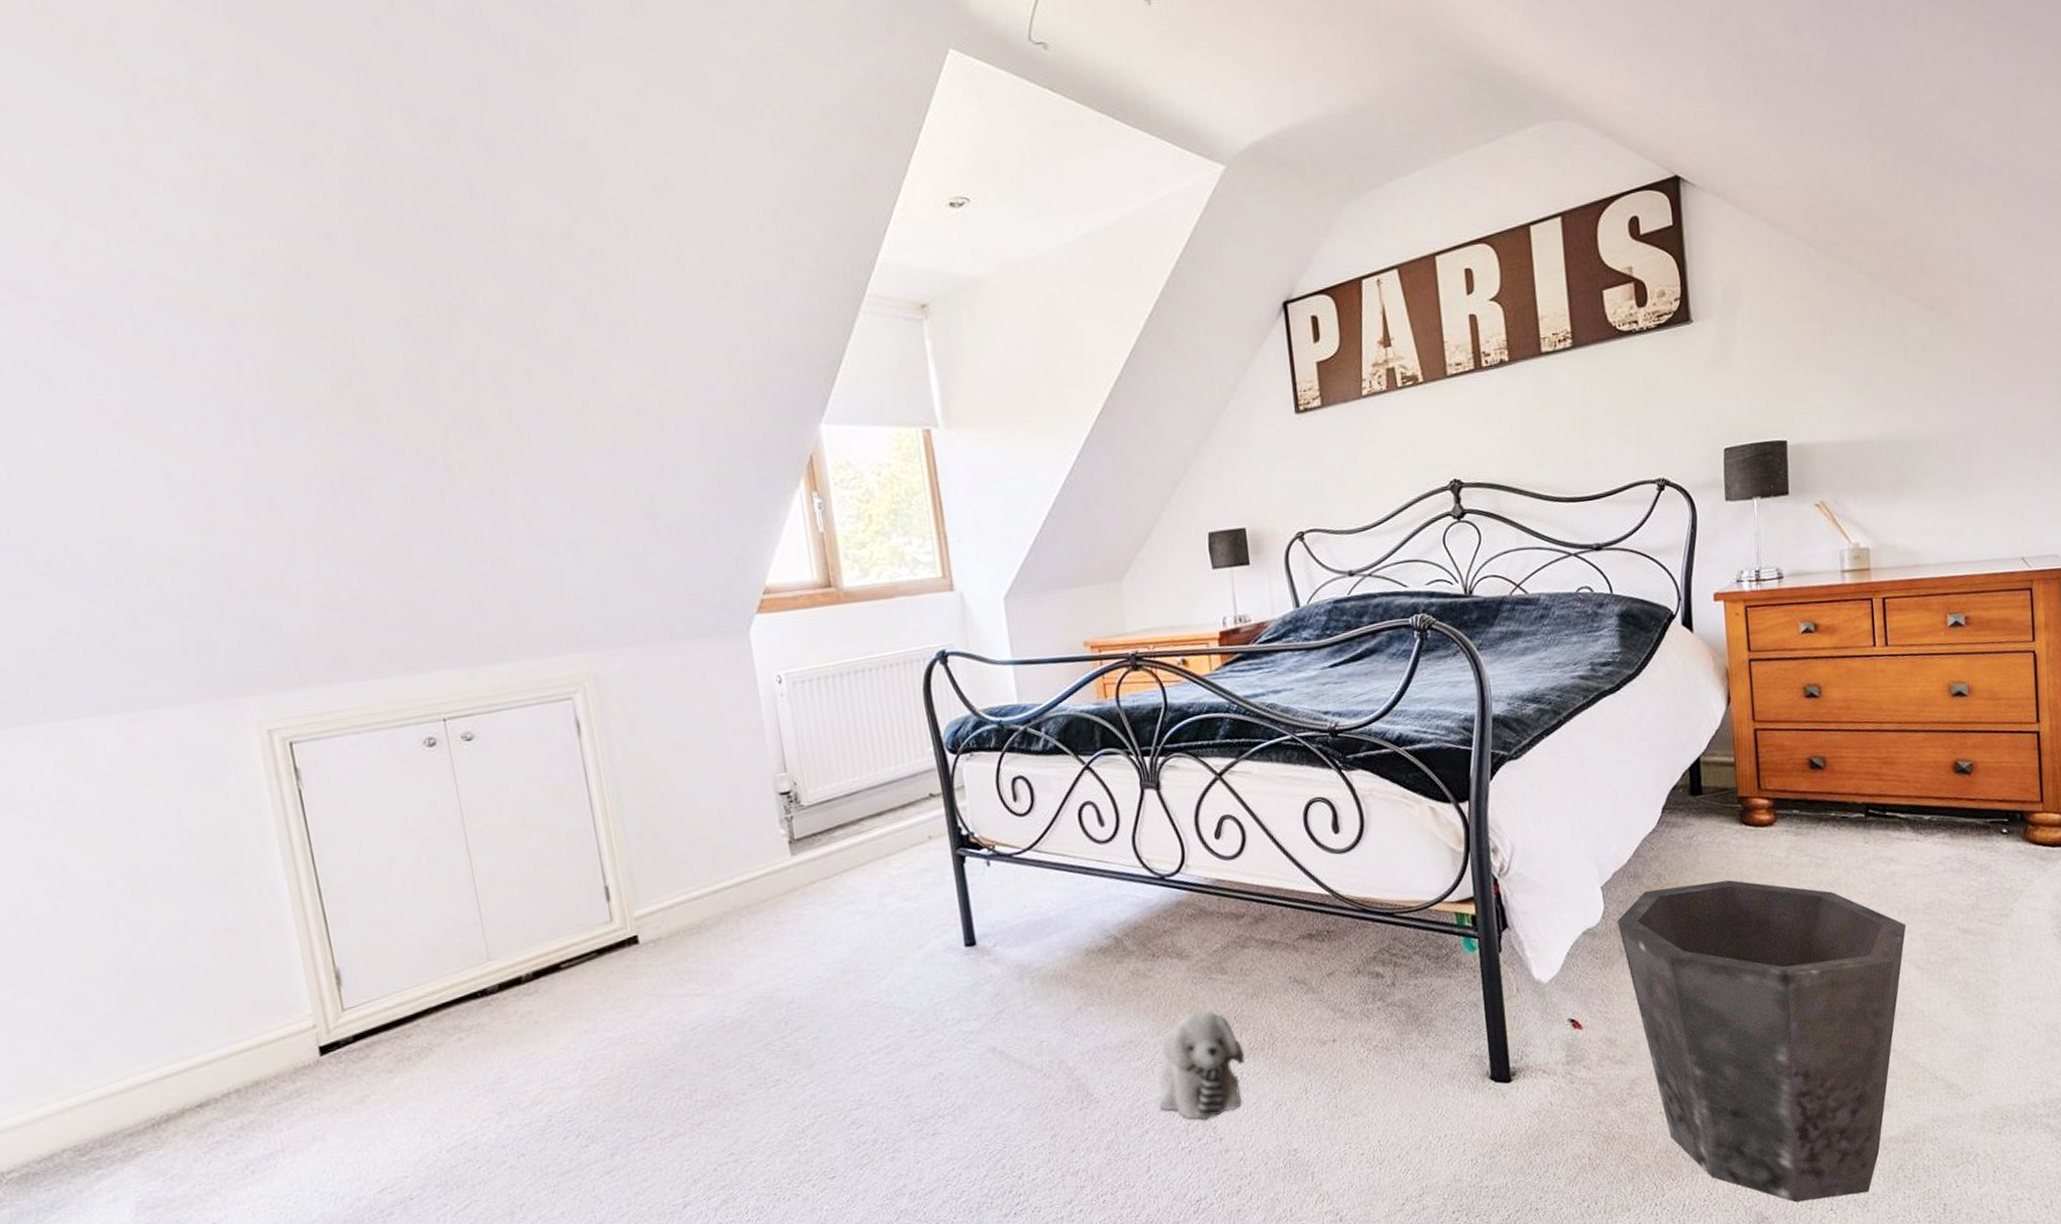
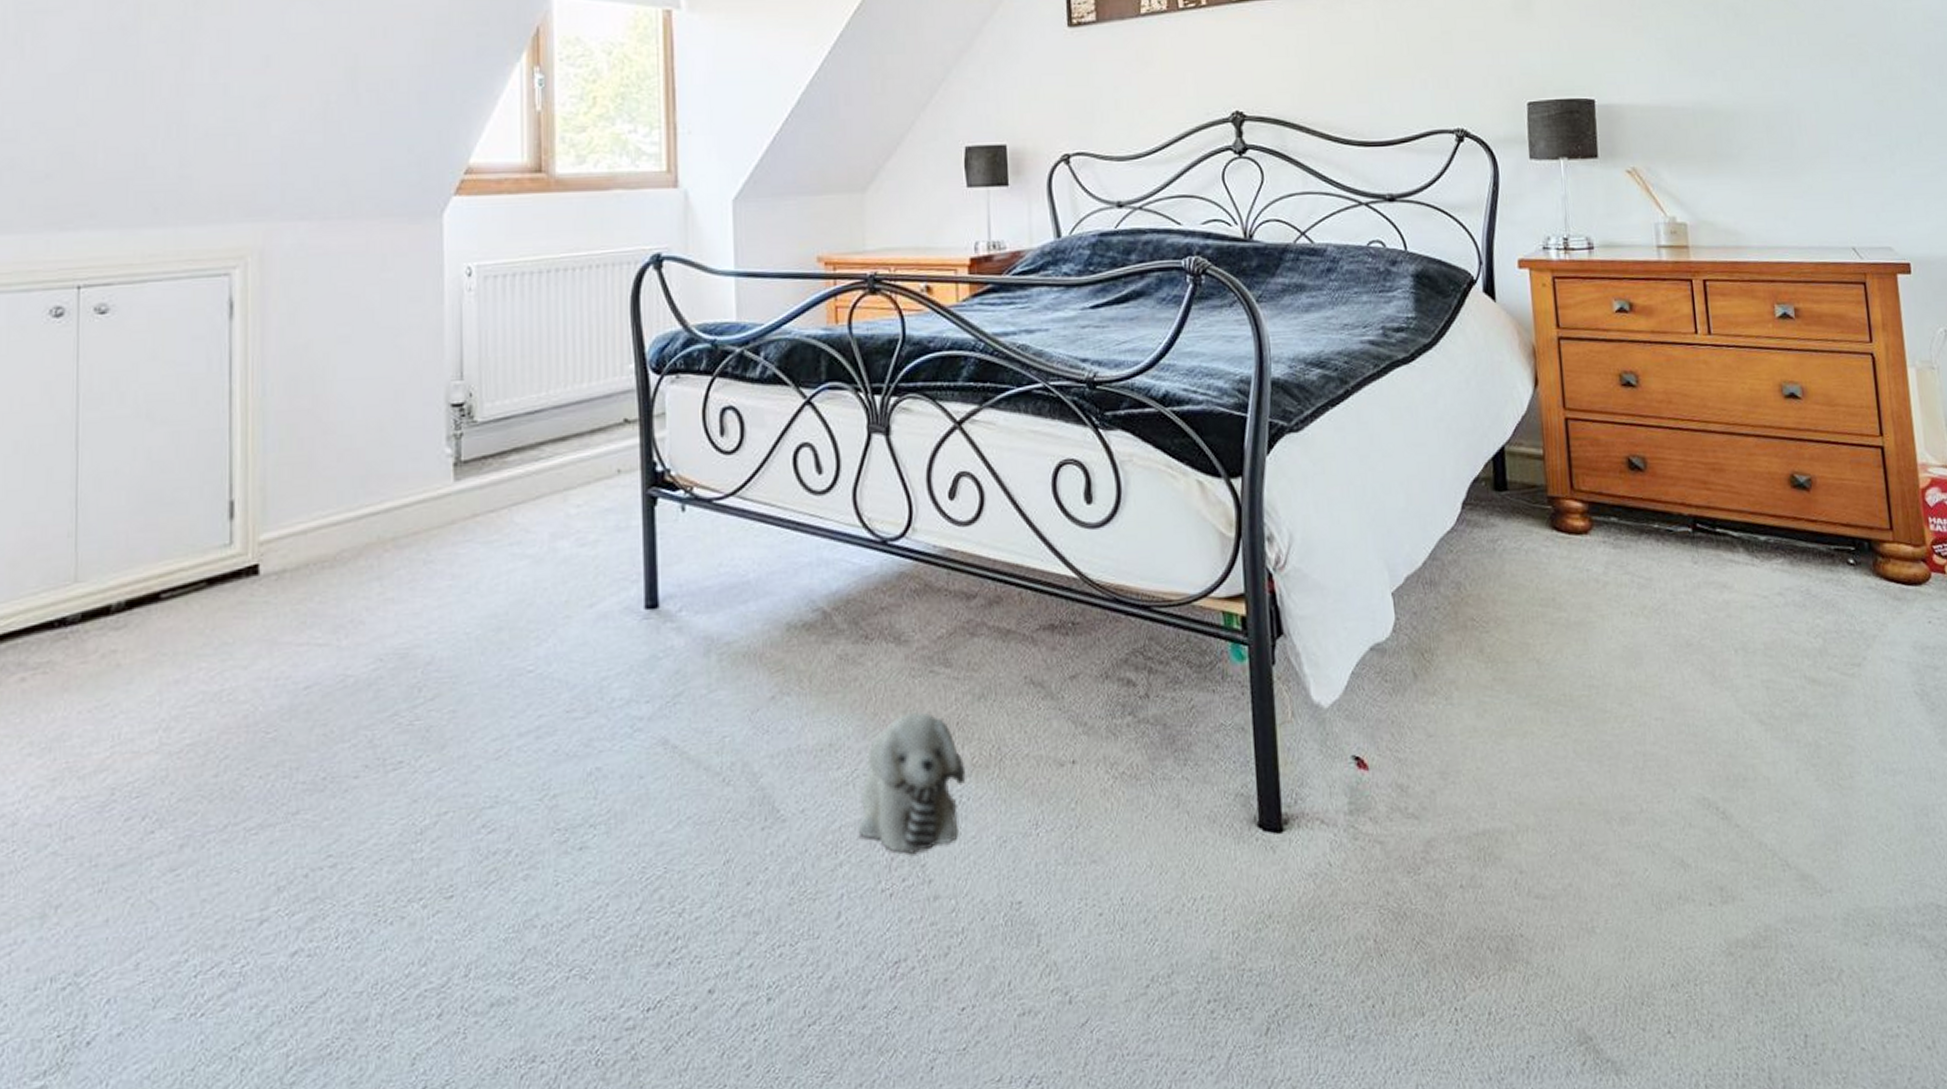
waste bin: present [1617,880,1906,1203] -> none [1410,596,1745,1020]

